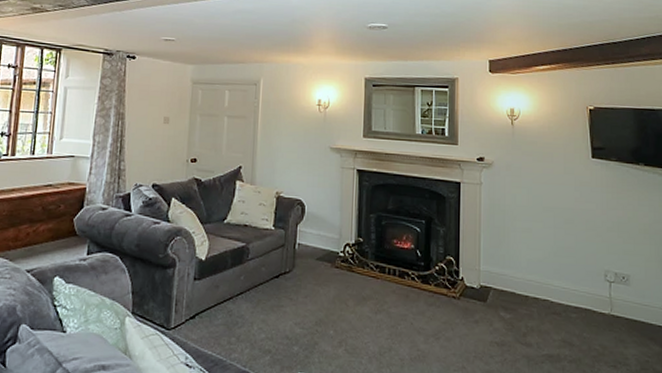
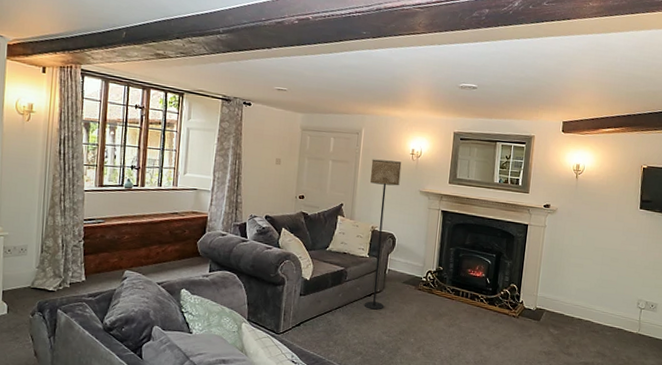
floor lamp: none [271,113,308,295] -> present [364,159,402,310]

